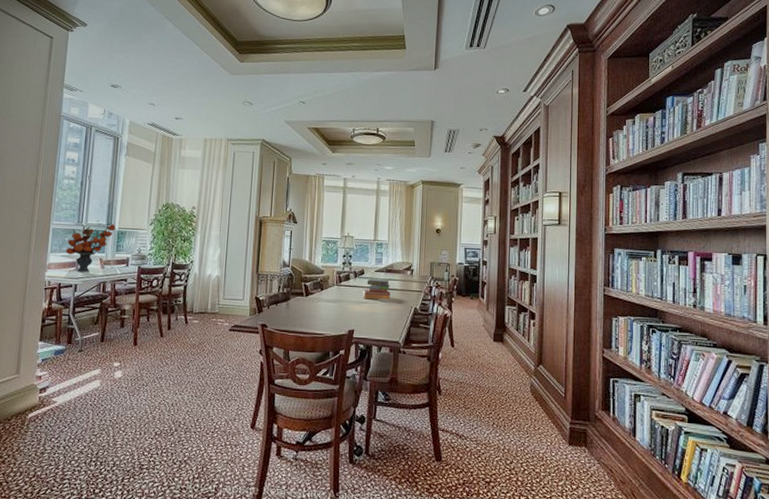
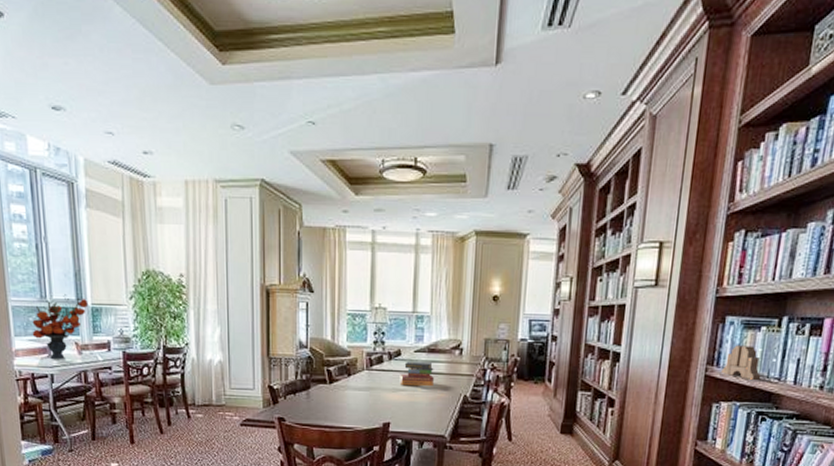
bookend: none [616,271,647,300] -> present [721,345,761,381]

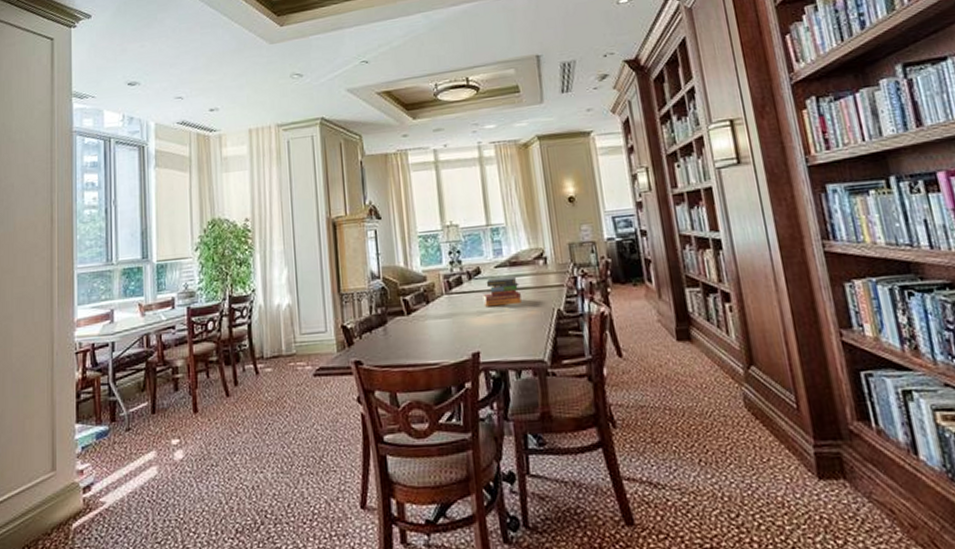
bouquet: present [32,294,89,360] -> none [95,254,154,326]
bookend: present [721,345,761,381] -> none [841,212,890,251]

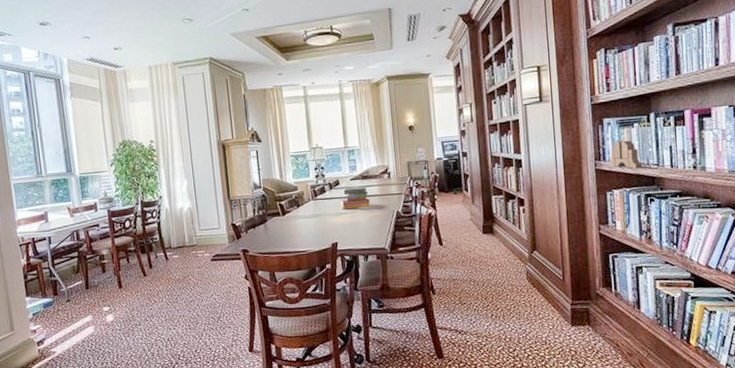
bookend: none [841,212,890,251] -> present [608,140,643,169]

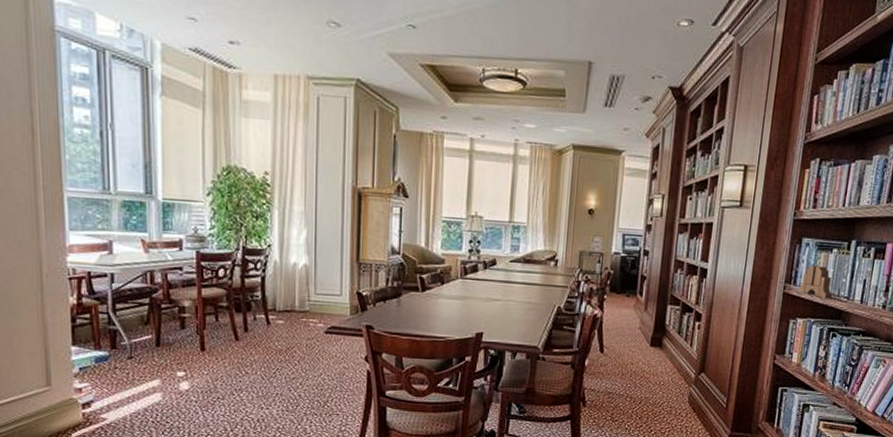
books: present [340,186,370,210] -> none [494,270,529,297]

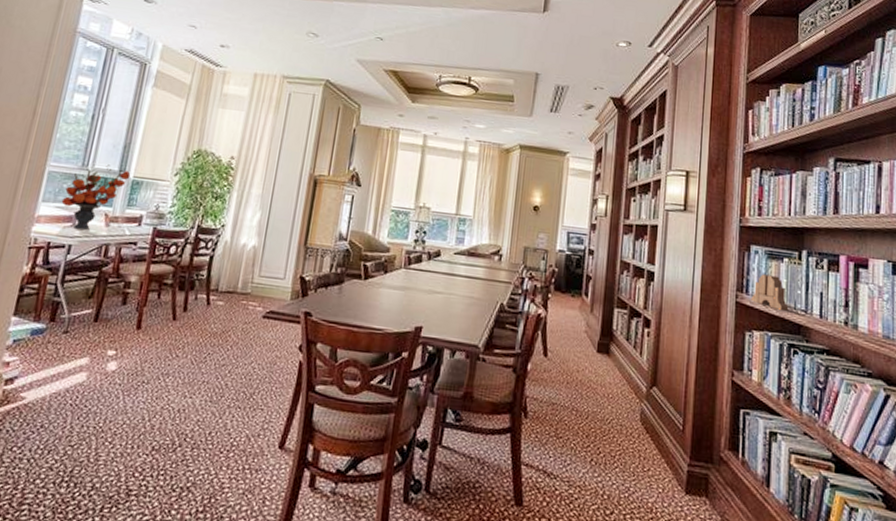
bouquet: none [90,187,159,258] -> present [61,164,131,230]

